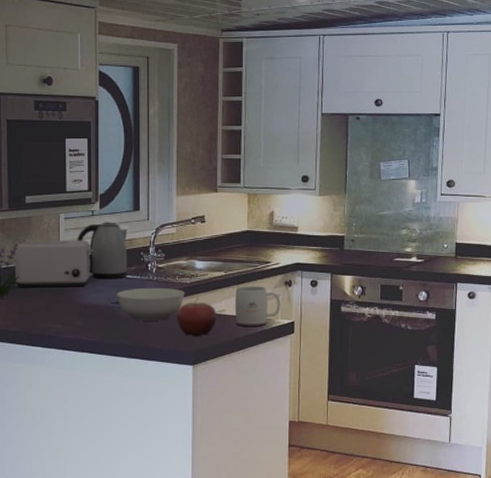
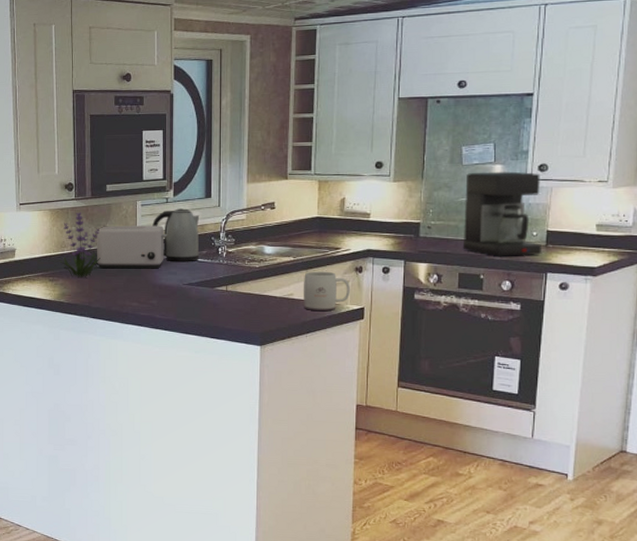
bowl: present [116,287,185,321] -> none [188,270,254,302]
fruit: present [177,297,217,337] -> none [246,281,285,319]
coffee maker: none [383,187,452,268] -> present [462,171,541,256]

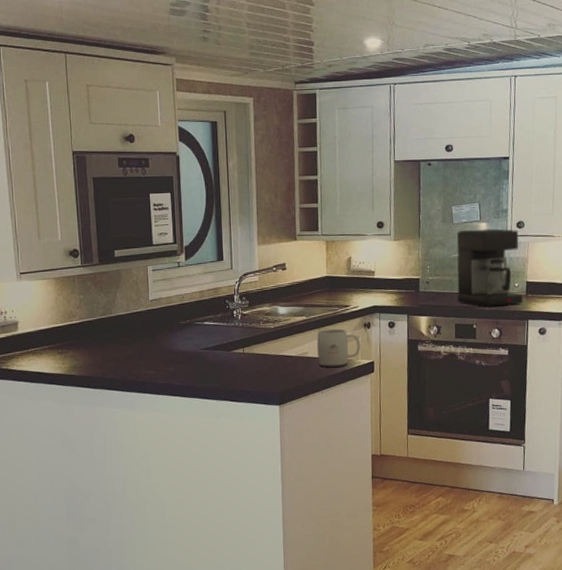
plant: present [61,212,100,277] -> none [69,279,112,348]
toaster: present [96,225,167,269] -> none [106,290,181,338]
kettle: present [152,208,200,262] -> none [165,272,214,327]

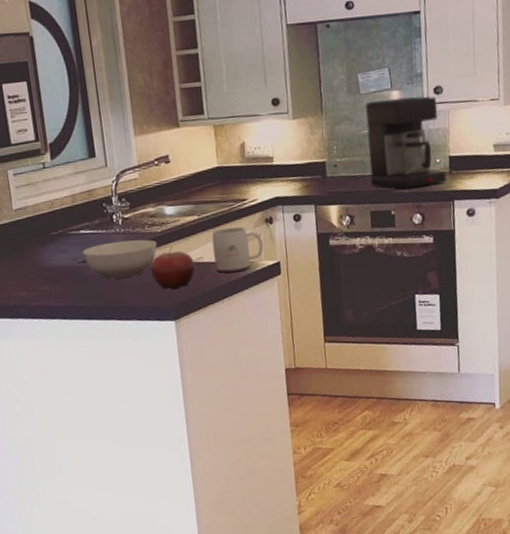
bowl: none [204,333,270,365] -> present [82,239,157,279]
fruit: none [262,341,300,379] -> present [150,246,195,290]

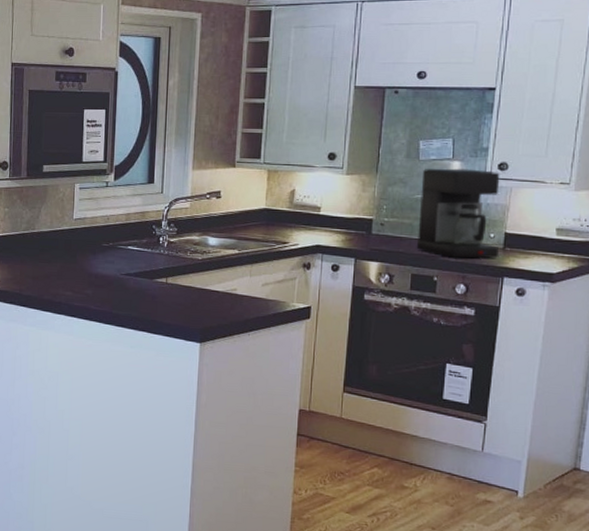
bowl: present [82,239,157,279] -> none [126,261,196,296]
fruit: present [150,246,195,290] -> none [186,274,228,314]
mug: present [212,226,264,273] -> none [247,265,298,309]

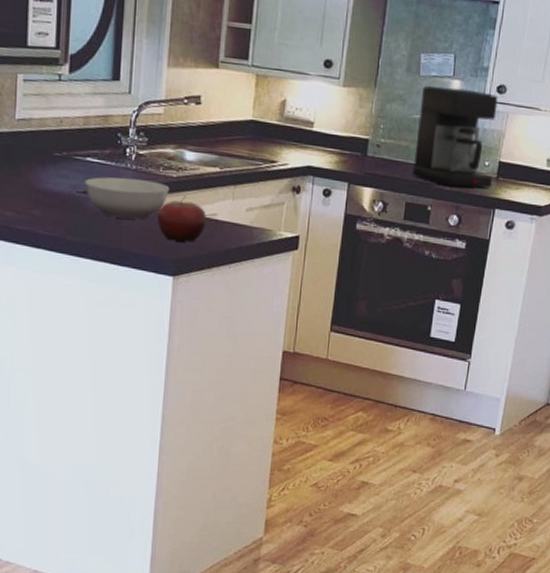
bowl: none [126,261,196,296] -> present [84,177,170,220]
fruit: none [186,274,228,314] -> present [157,195,207,243]

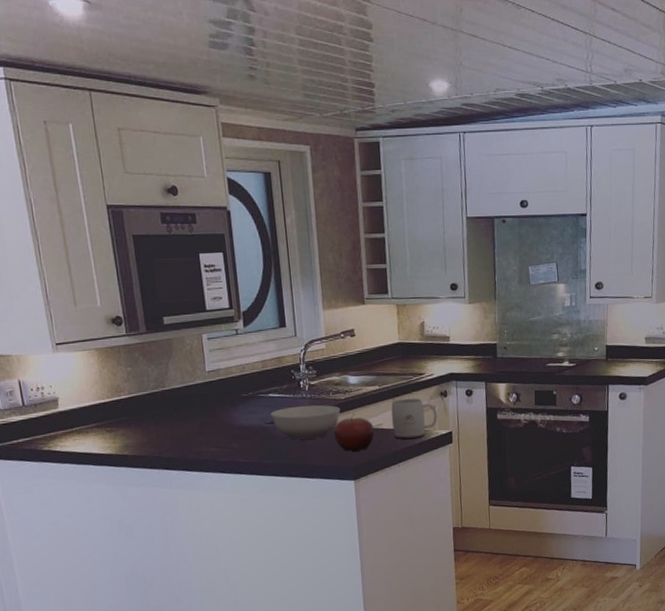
mug: none [229,187,286,238] -> present [391,398,438,440]
coffee maker: present [412,86,498,188] -> none [534,290,603,372]

